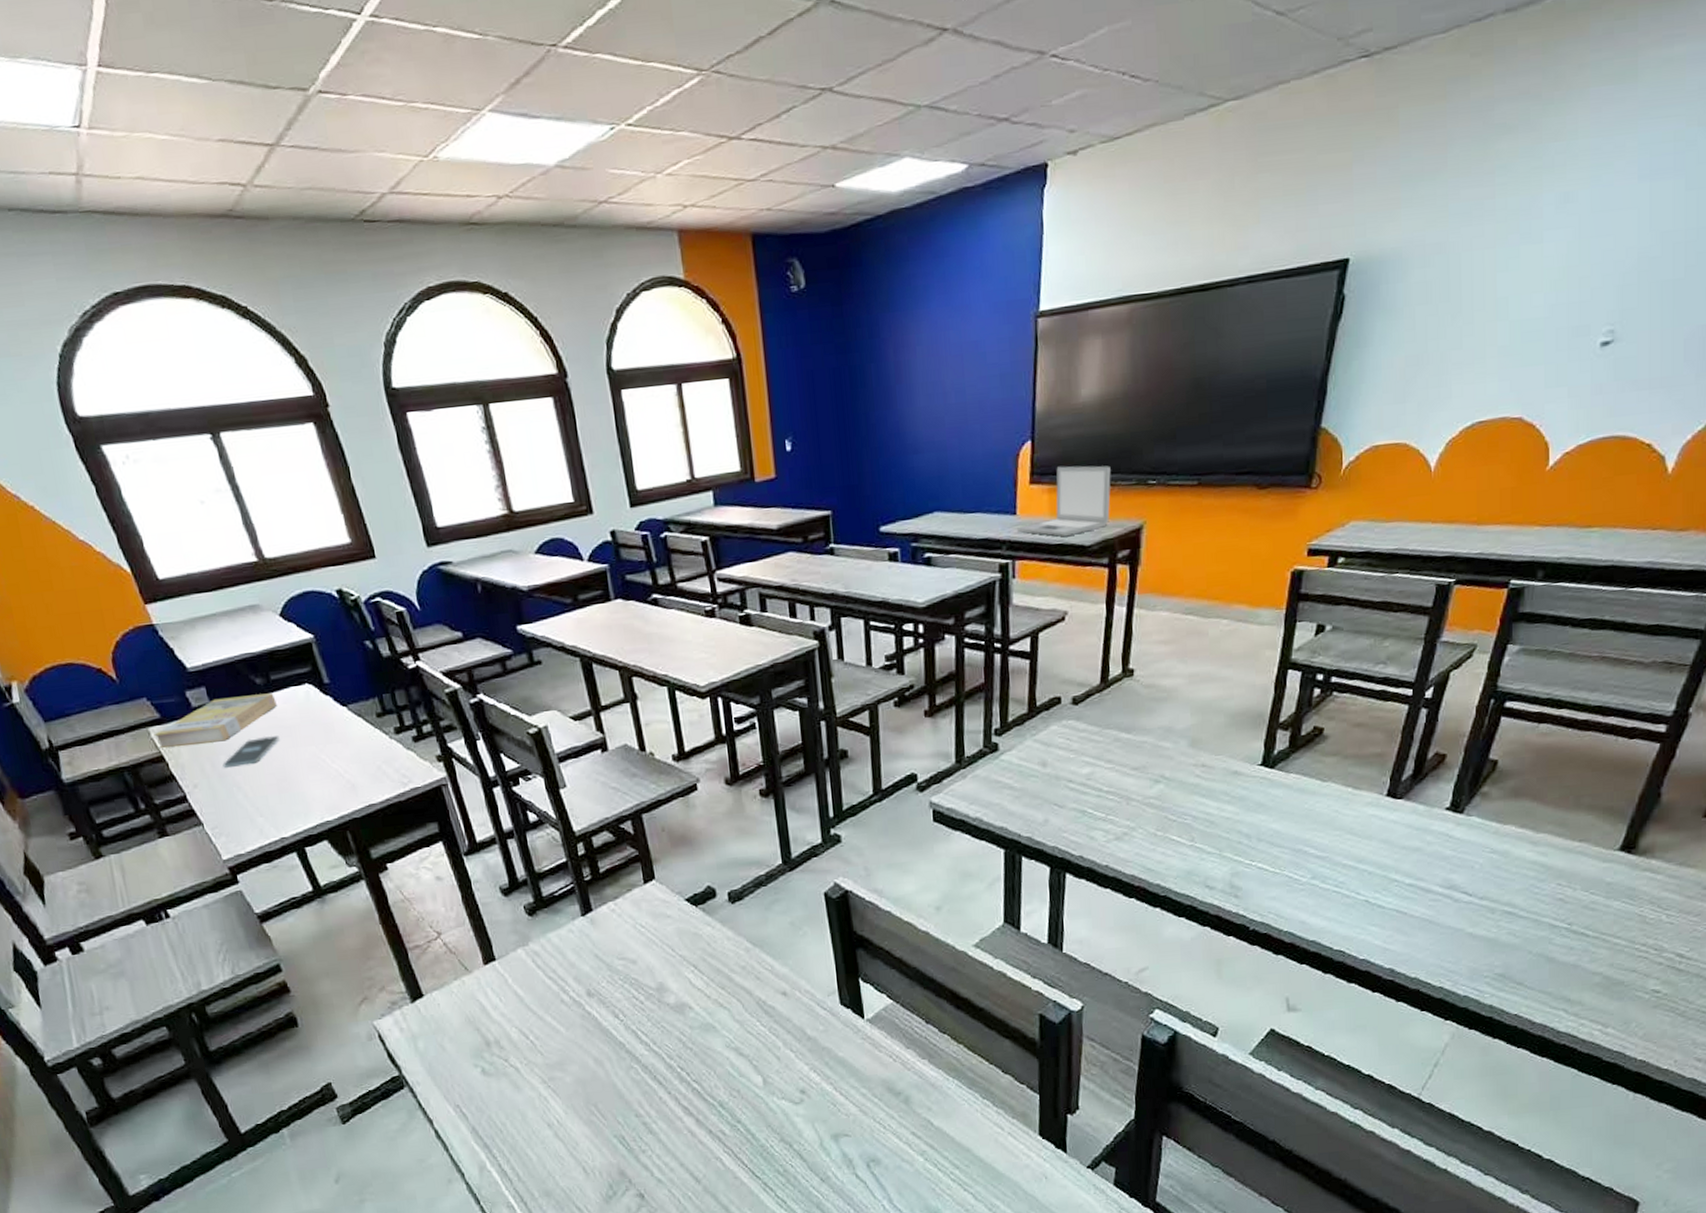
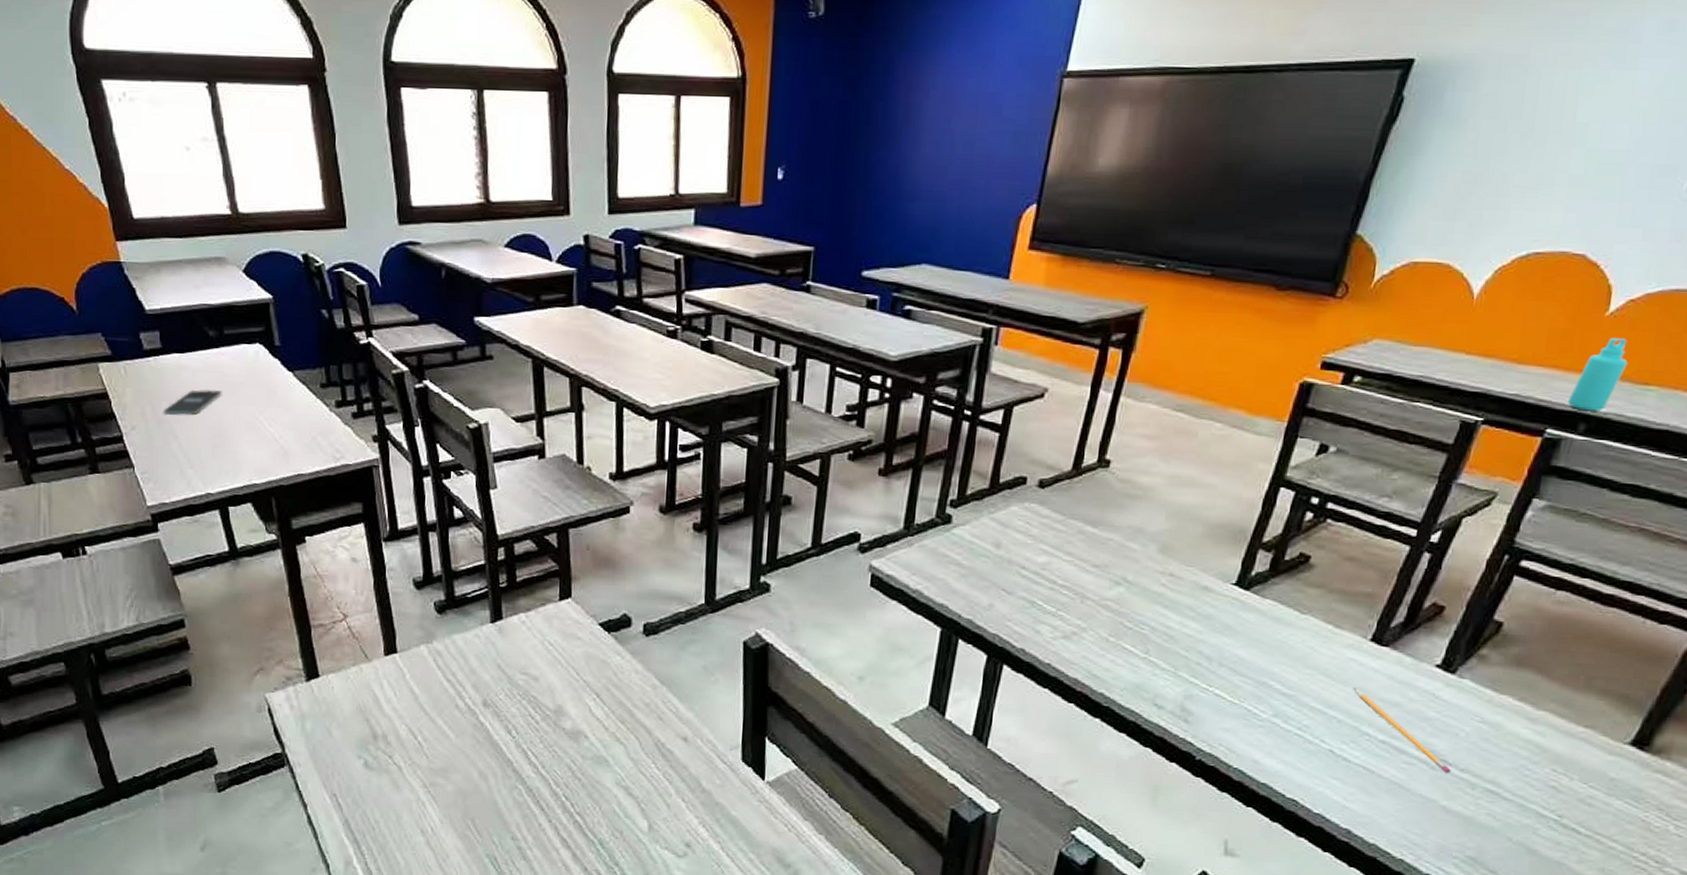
book: present [154,693,277,748] -> none [102,344,225,388]
laptop: present [1017,465,1111,537] -> none [1007,235,1118,310]
pencil: none [1378,840,1472,904] -> present [1353,688,1451,774]
water bottle: none [1524,488,1571,559] -> present [1567,338,1628,412]

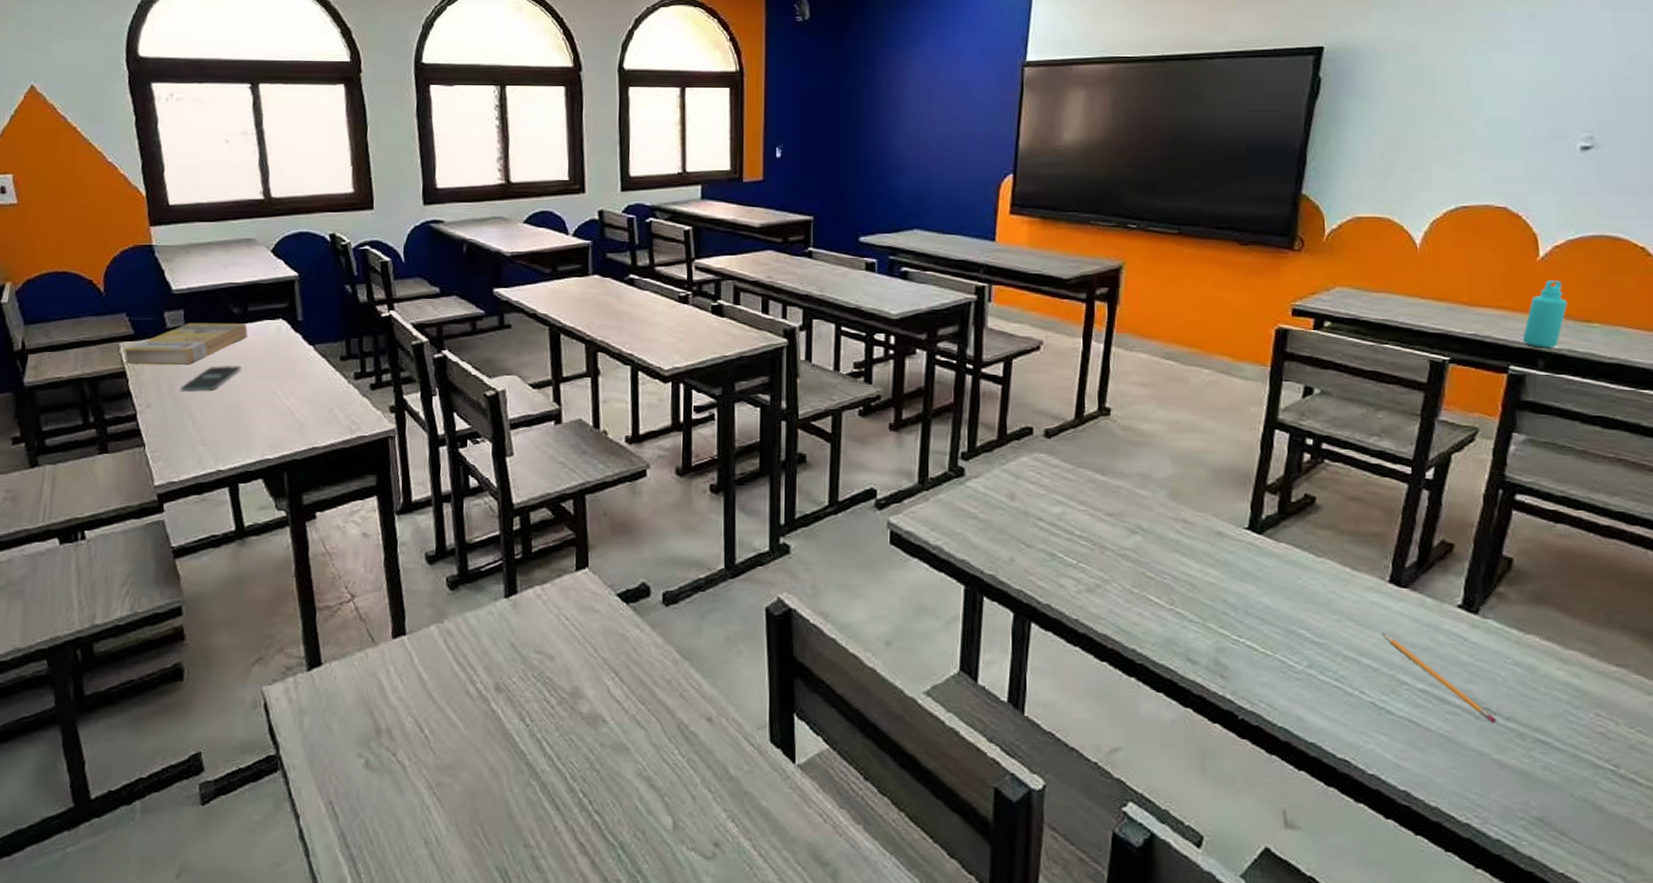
book: none [102,344,225,388] -> present [123,322,248,365]

